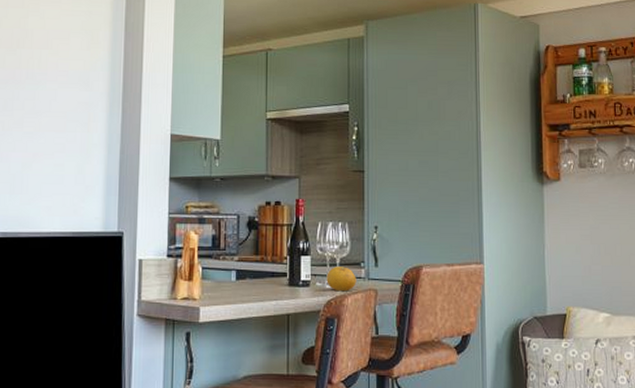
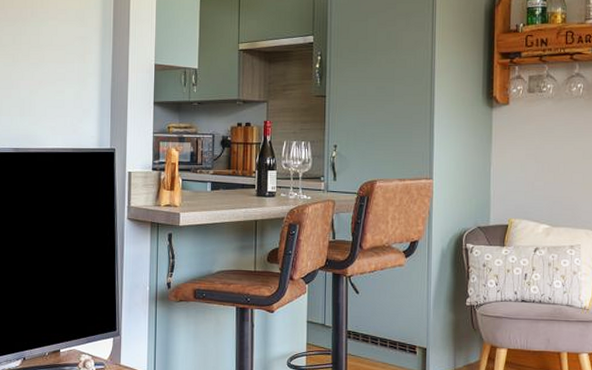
fruit: present [326,266,356,292] -> none [290,180,317,202]

